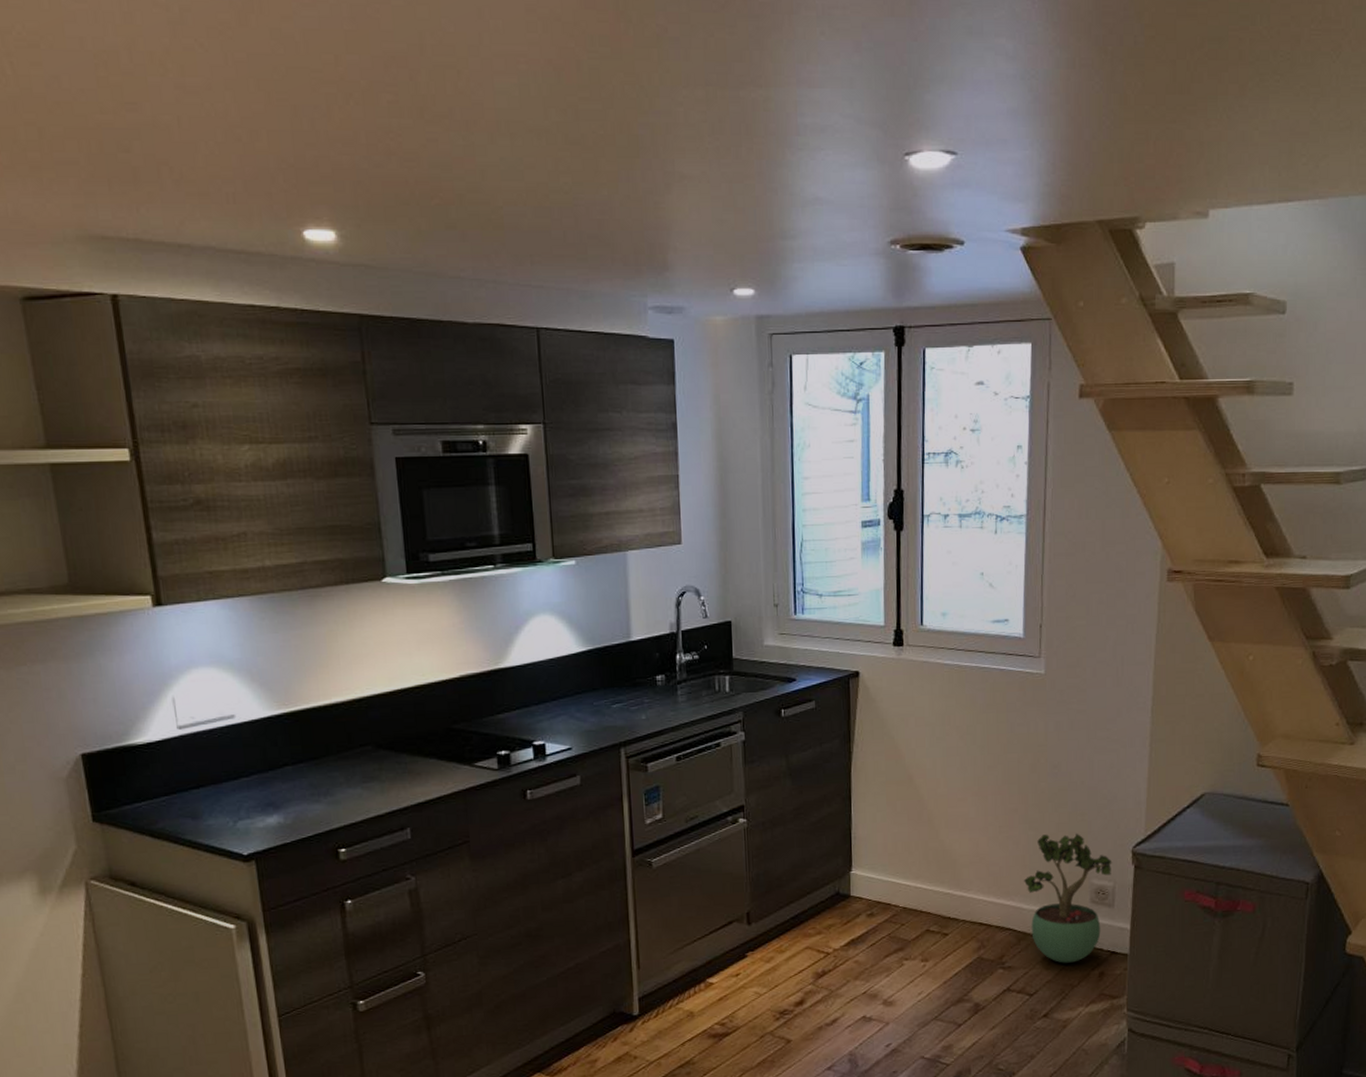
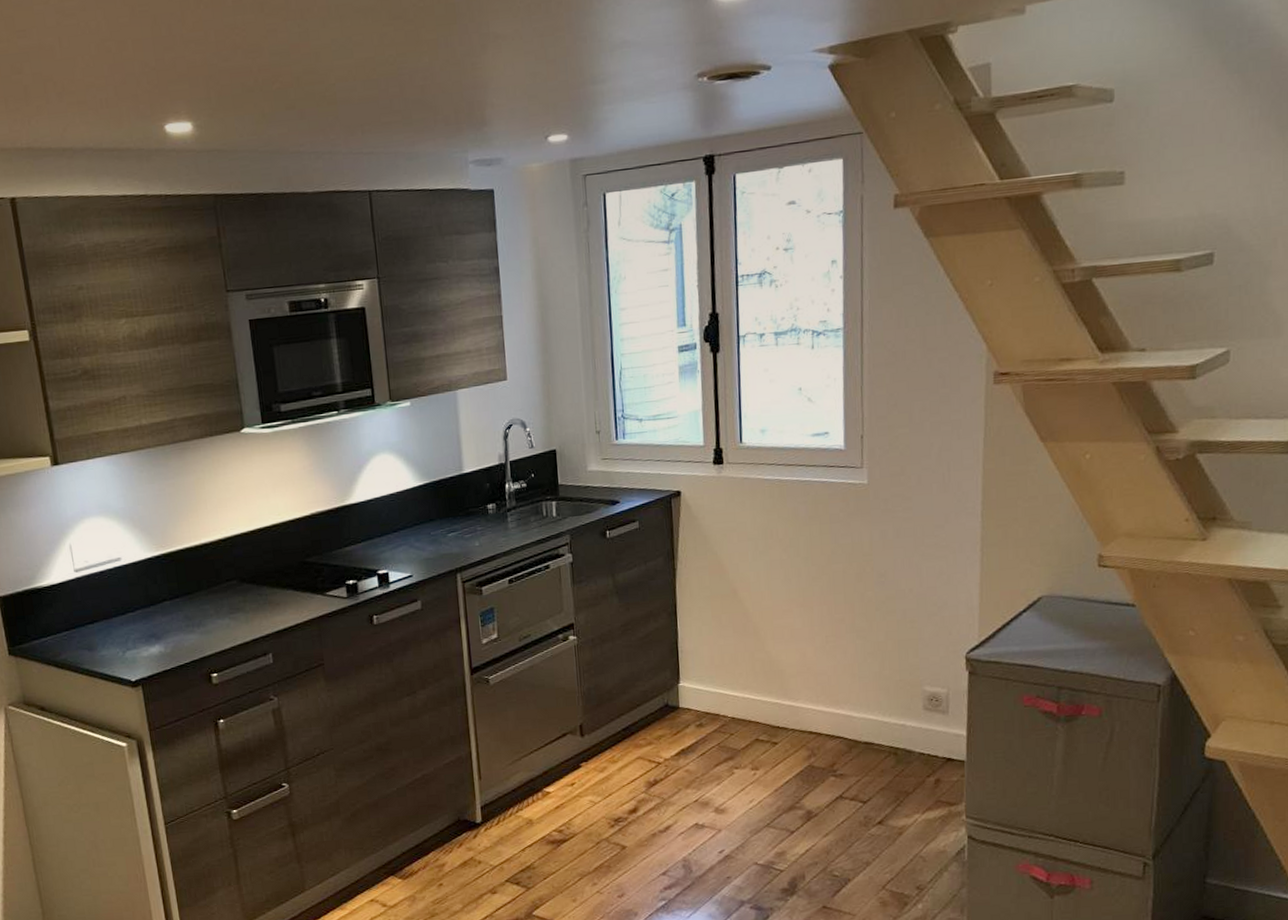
potted plant: present [1023,833,1113,963] -> none [852,640,945,771]

